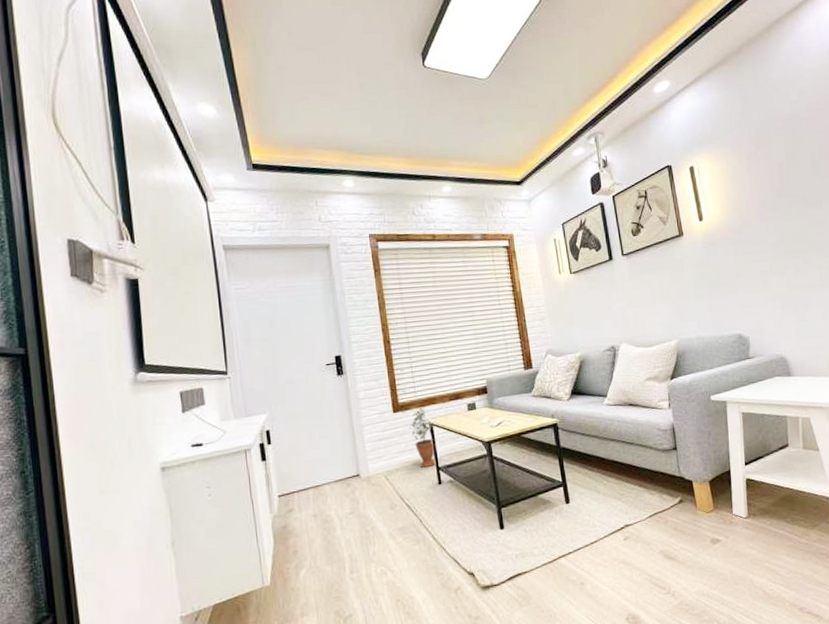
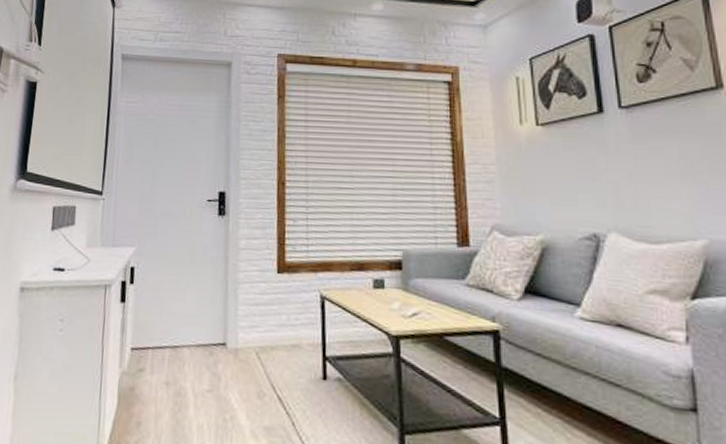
potted plant: present [409,408,437,468] -> none [294,273,325,354]

